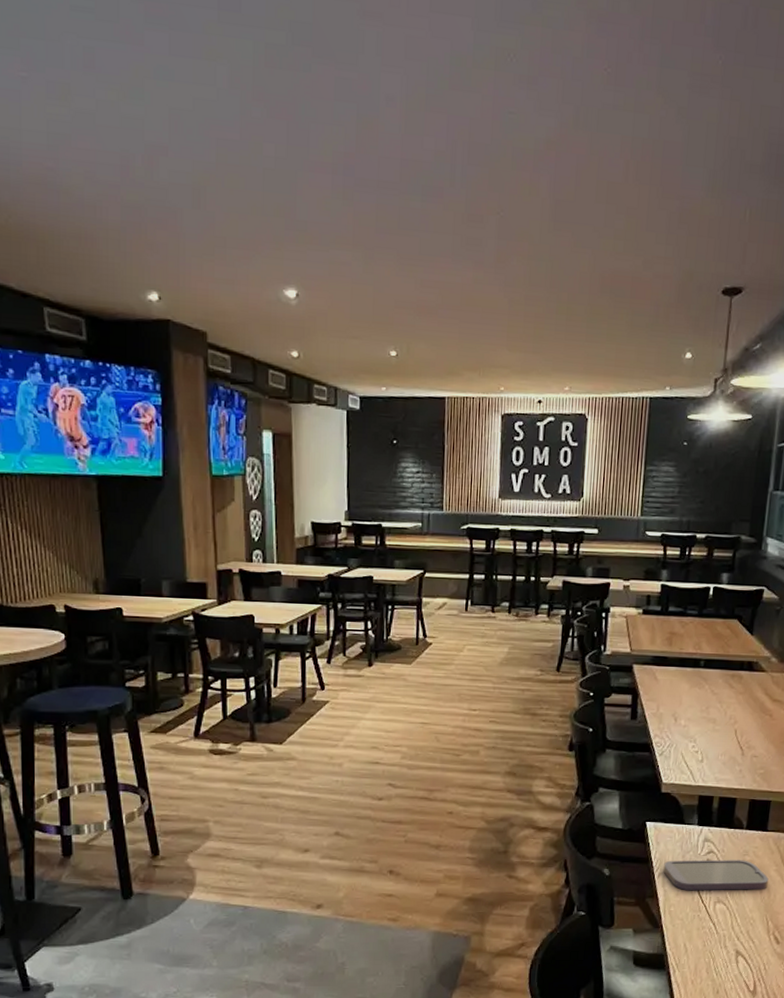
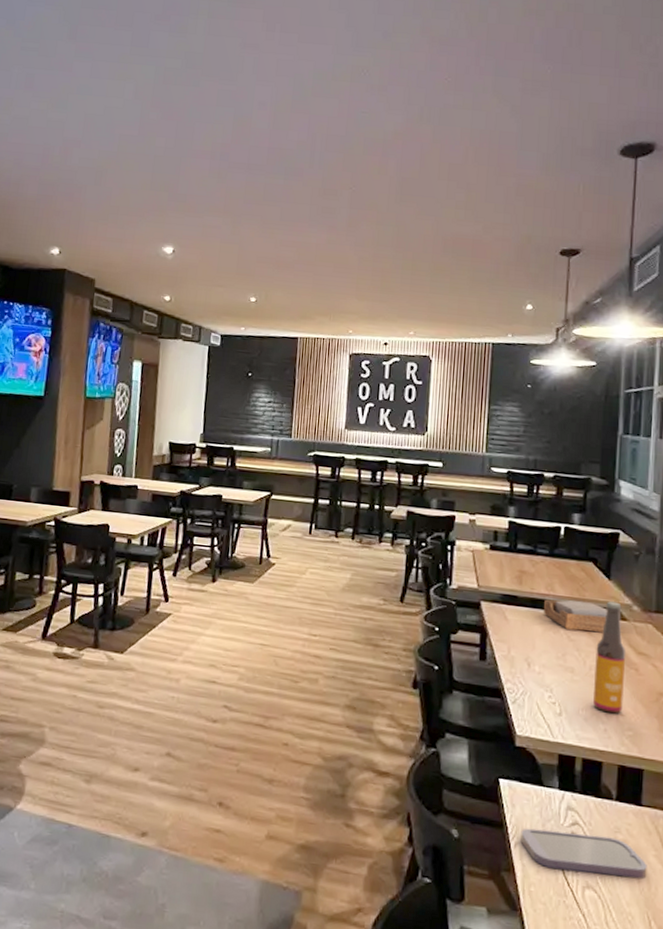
napkin holder: none [690,657,748,685] -> present [543,599,607,633]
beer bottle: none [731,655,763,756] -> present [593,601,626,714]

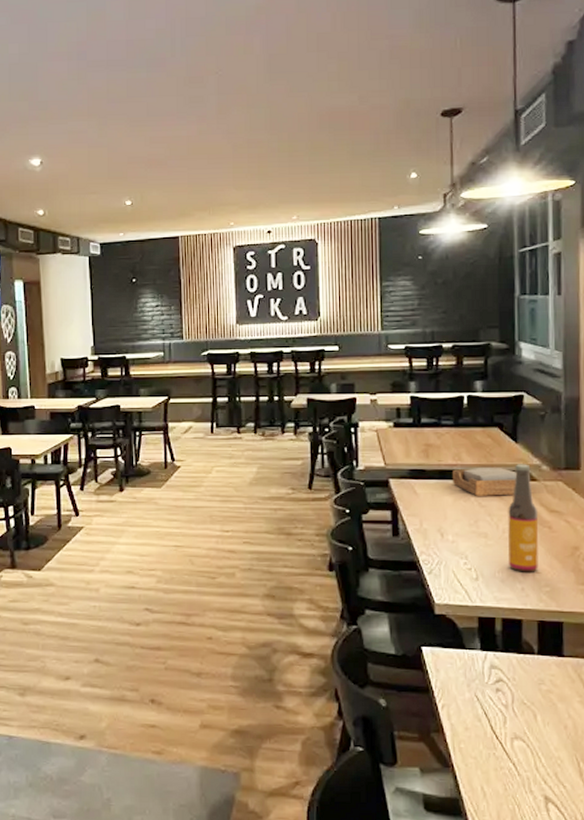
mobile phone: present [520,828,647,878] -> none [447,689,573,725]

